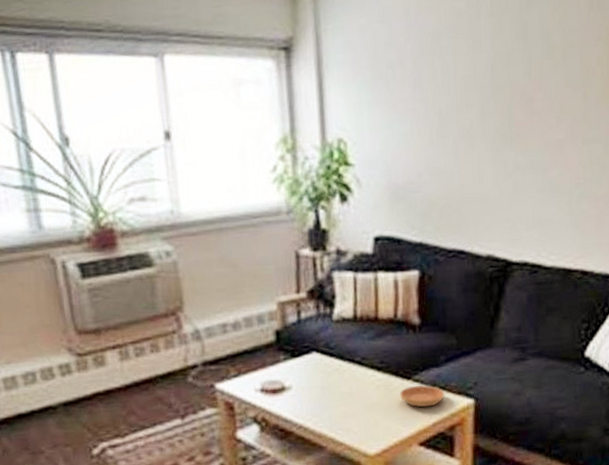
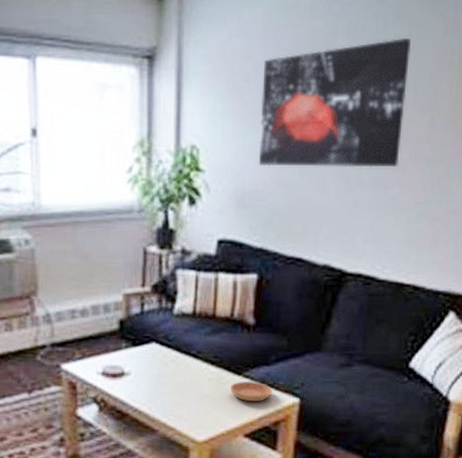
wall art: none [406,14,558,157] -> present [258,37,411,168]

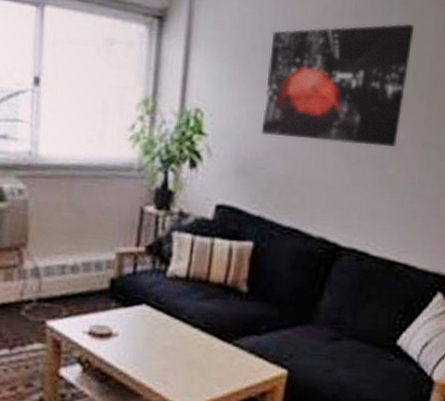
saucer: present [230,381,272,402] -> none [219,349,261,372]

